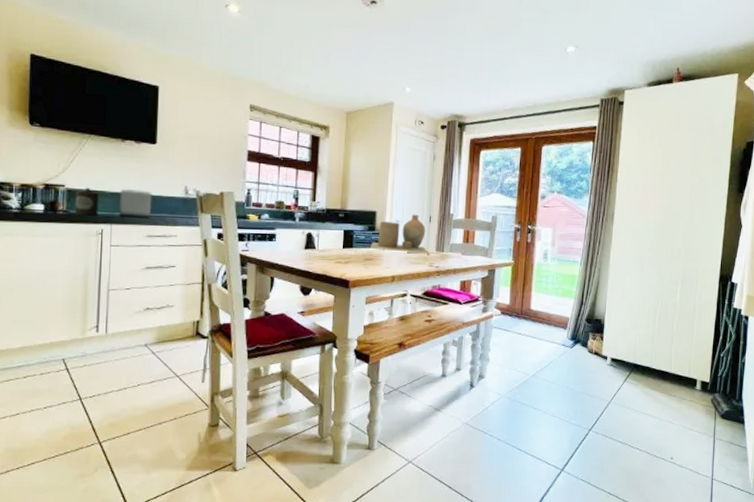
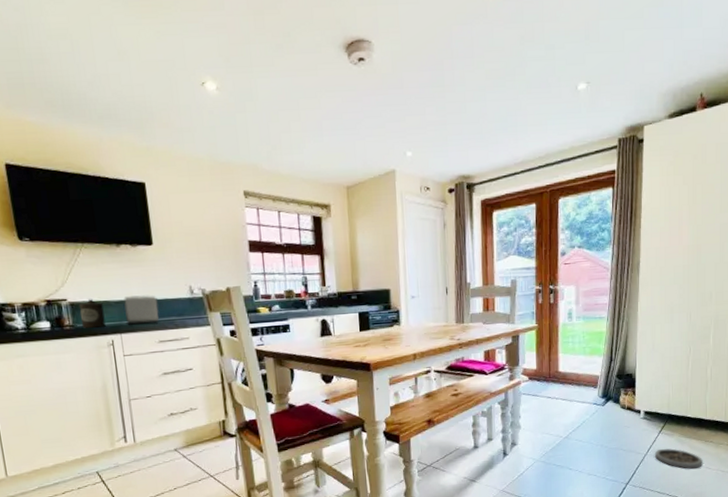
vase: present [369,214,429,254] -> none [387,288,449,329]
pet bowl: none [618,397,665,421] -> present [654,448,702,469]

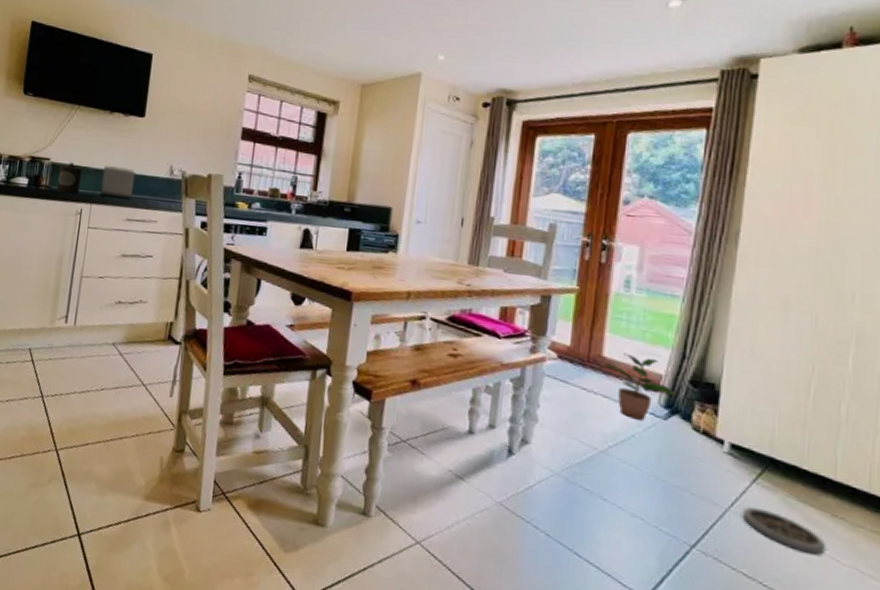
potted plant: none [560,365,608,410] -> present [603,353,676,420]

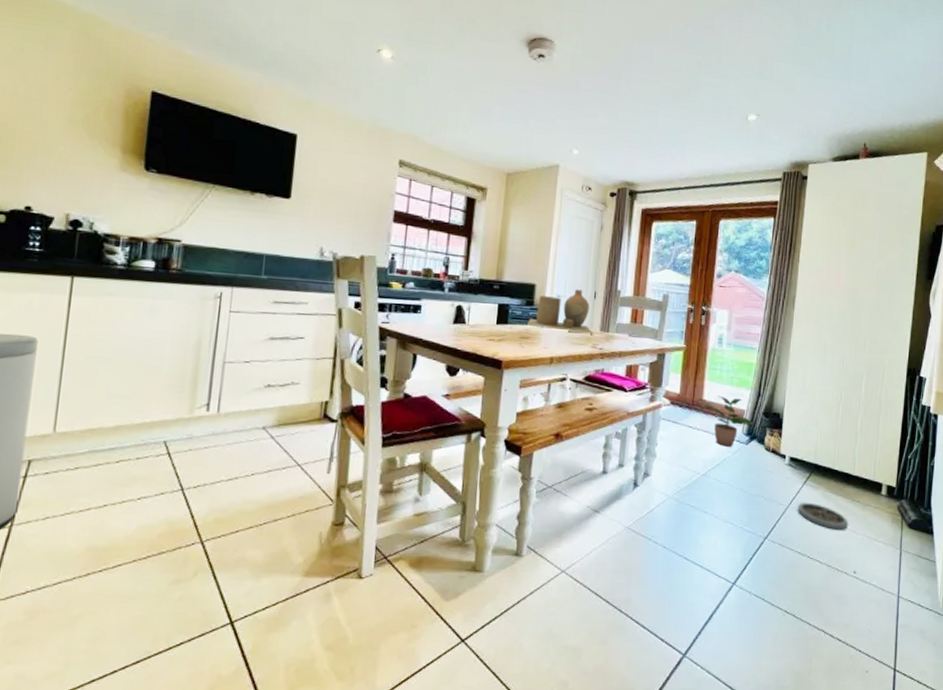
canister: present [56,162,82,194] -> none [190,244,220,277]
toaster: present [100,164,136,201] -> none [242,246,282,283]
vase: none [380,214,459,268] -> present [526,289,593,334]

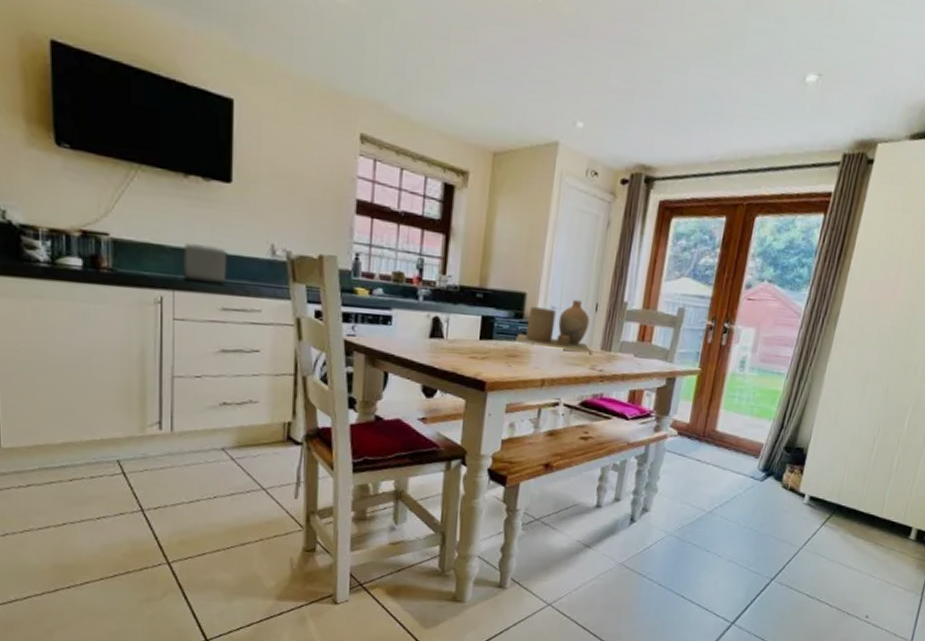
toaster: none [242,246,282,283] -> present [182,242,227,287]
potted plant: present [703,395,754,447] -> none [716,426,773,483]
pet bowl: present [797,502,848,530] -> none [811,544,867,574]

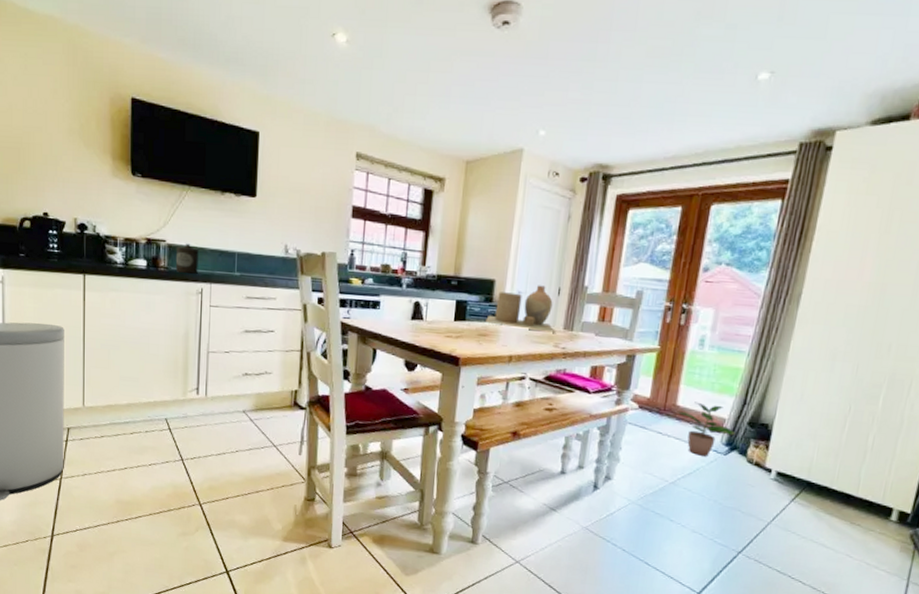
canister: none [123,238,155,278] -> present [175,243,199,274]
toaster: present [182,242,227,287] -> none [218,245,252,279]
potted plant: none [716,426,773,483] -> present [677,401,736,456]

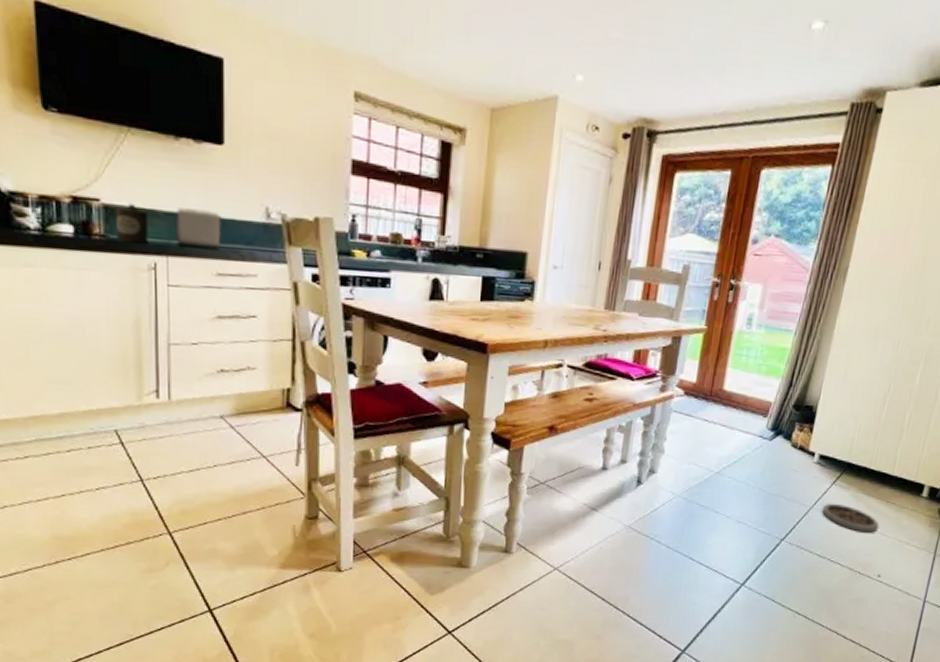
toaster: none [218,245,252,279] -> present [175,206,221,251]
vase: present [484,285,555,333] -> none [516,258,596,313]
potted plant: present [677,401,736,456] -> none [723,385,781,443]
pet bowl: none [780,520,843,553] -> present [822,503,879,533]

